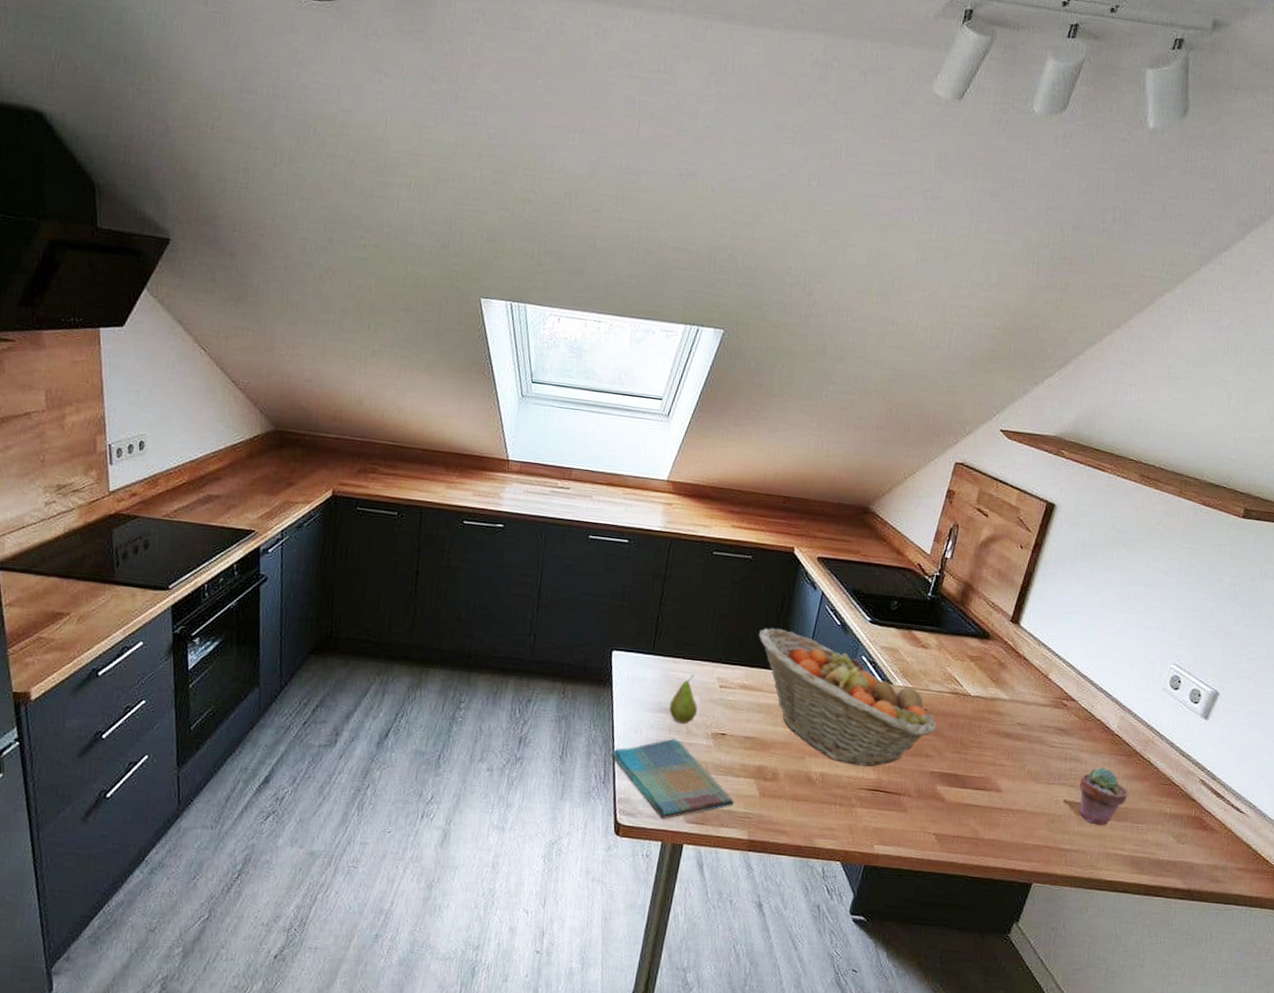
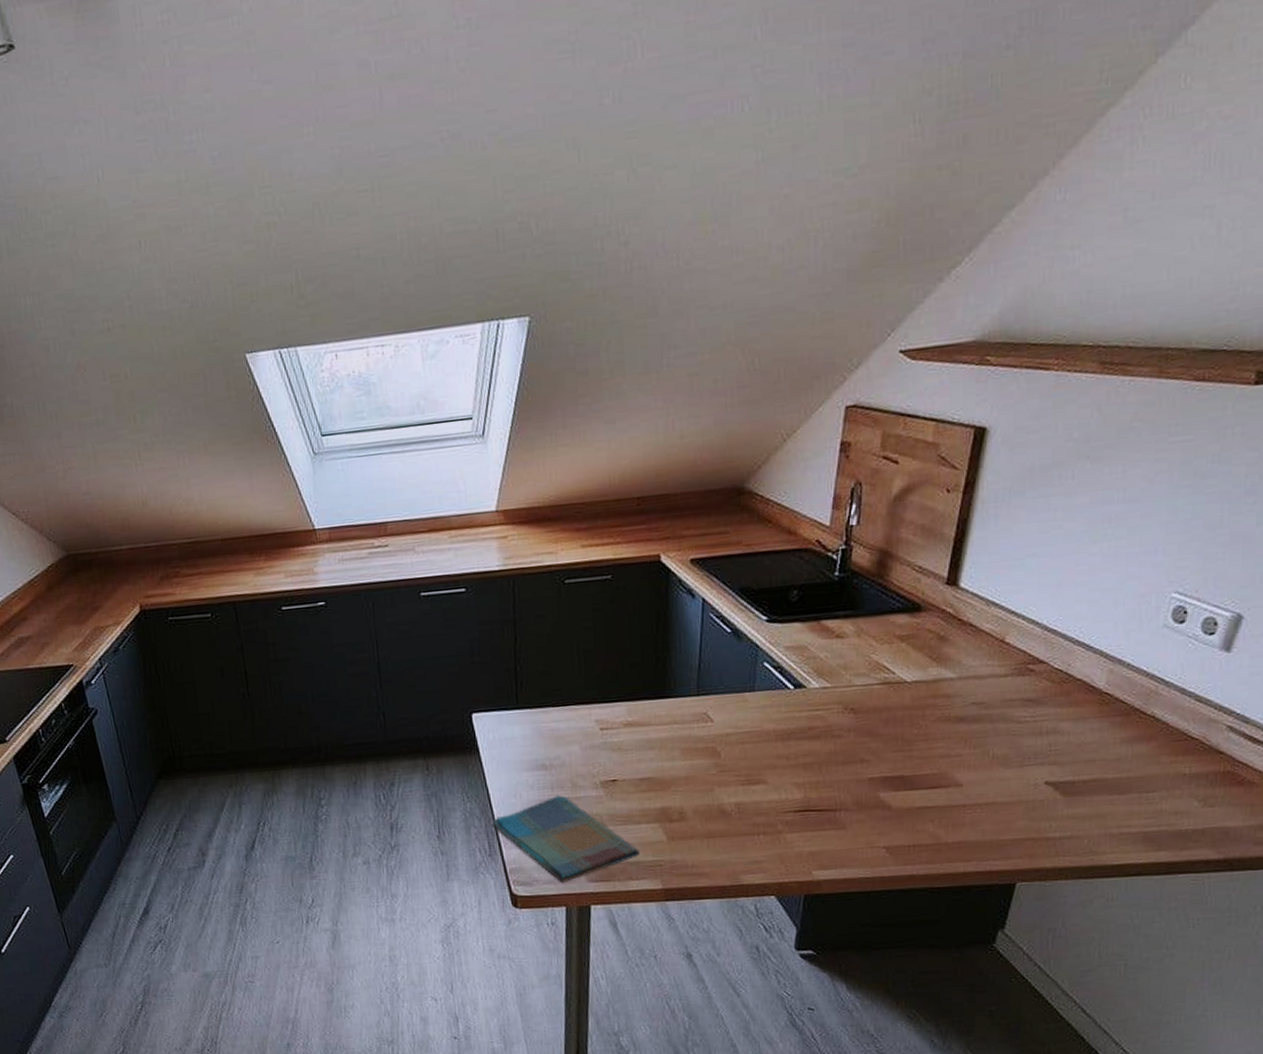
fruit: present [668,675,698,725] -> none [546,722,580,779]
fruit basket: present [759,627,937,767] -> none [635,650,870,787]
potted succulent: present [1079,766,1129,826] -> none [1063,734,1130,804]

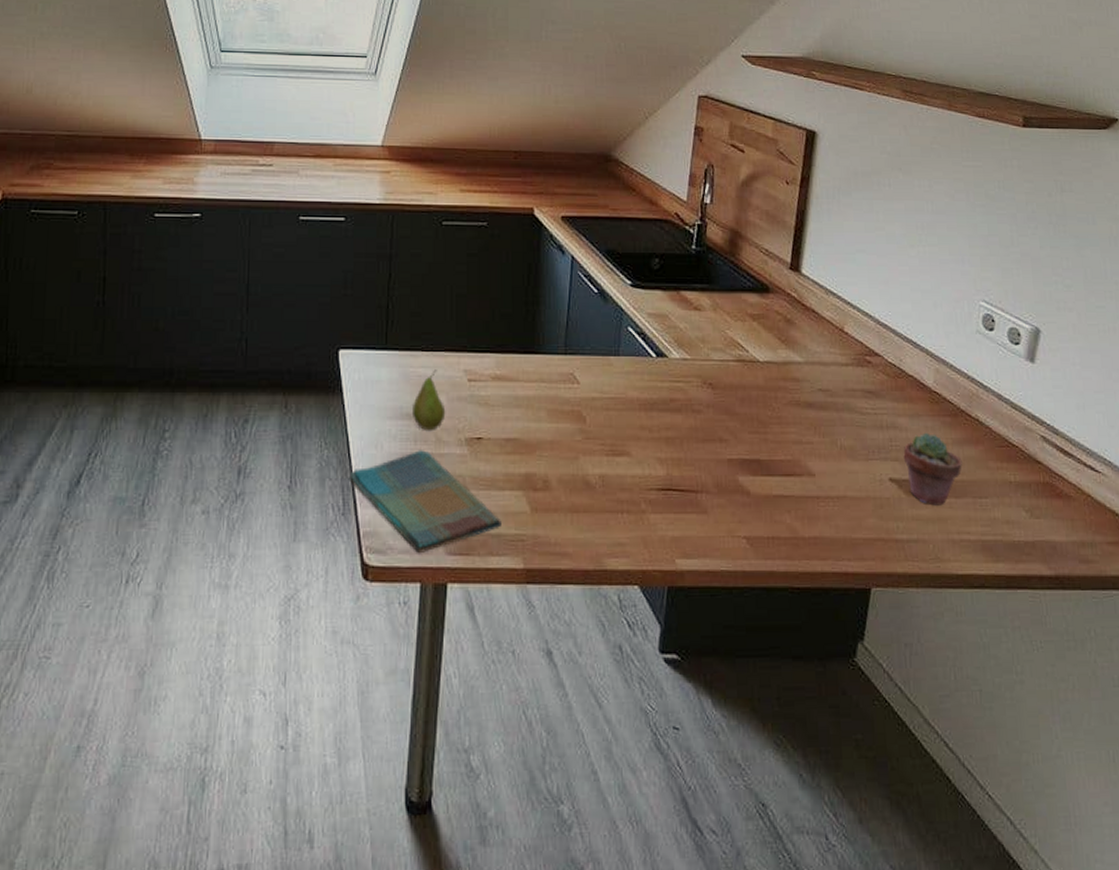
fruit: none [546,722,580,779] -> present [411,370,446,432]
potted succulent: none [1063,734,1130,804] -> present [903,432,962,506]

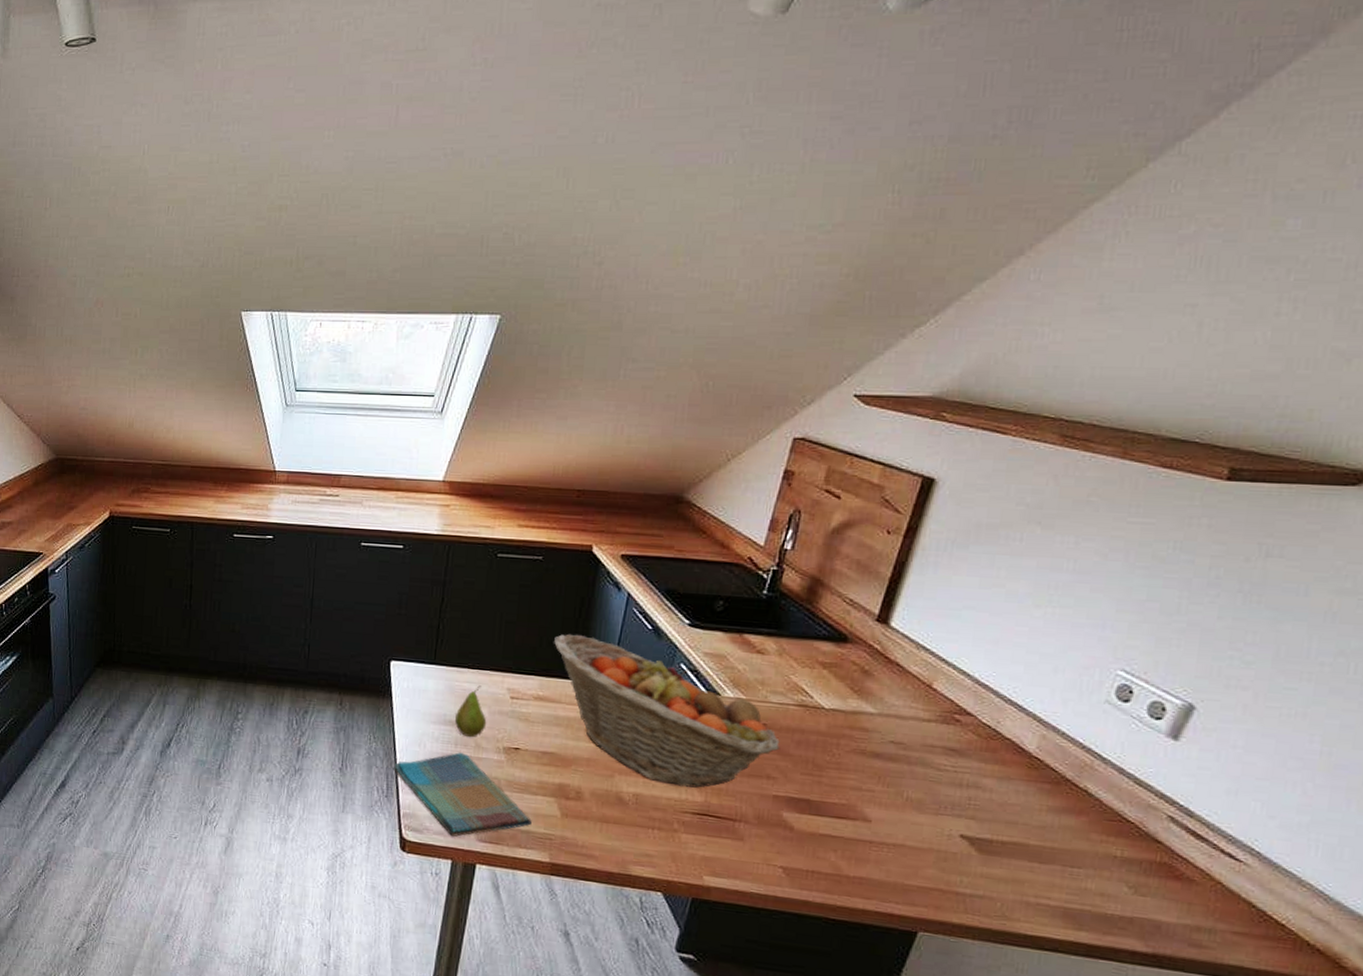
fruit basket: none [506,303,728,461] -> present [554,633,781,788]
potted succulent: present [903,432,962,506] -> none [981,796,1056,868]

